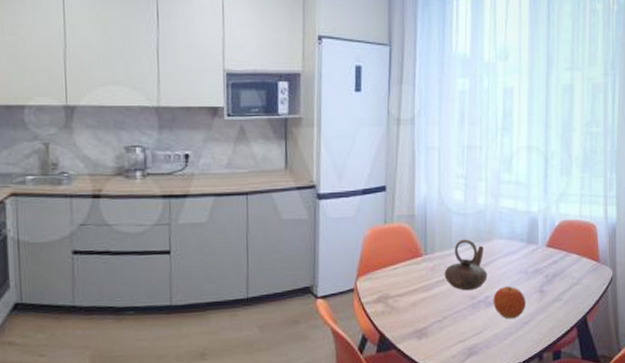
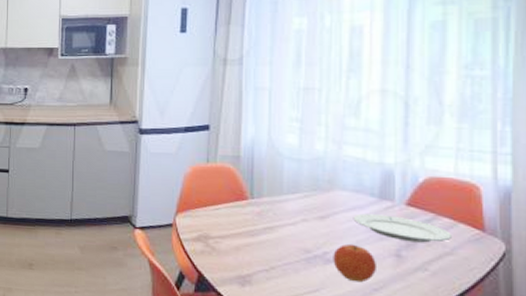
teapot: present [444,239,488,291] -> none [273,186,326,243]
plate: none [508,257,578,278] -> present [353,213,452,243]

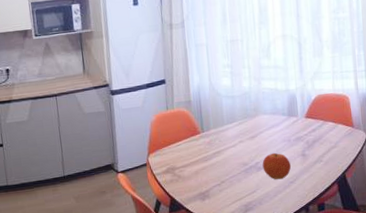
plate: present [353,213,452,243] -> none [272,127,335,144]

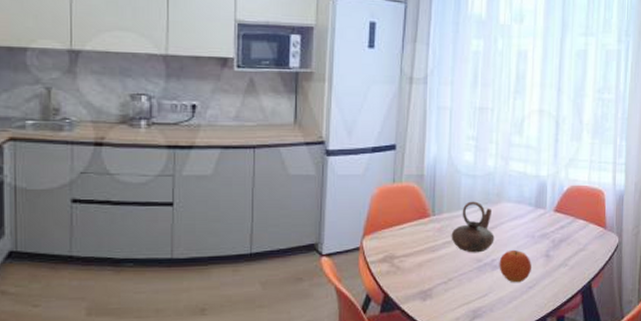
teapot: none [219,117,256,159] -> present [451,201,495,253]

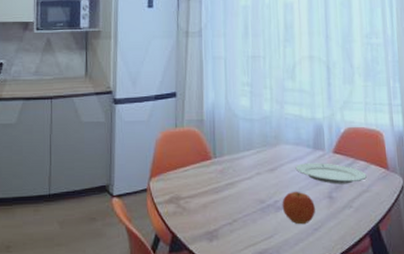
teapot: present [451,201,495,253] -> none [233,144,276,195]
plate: none [515,221,584,243] -> present [295,163,367,184]

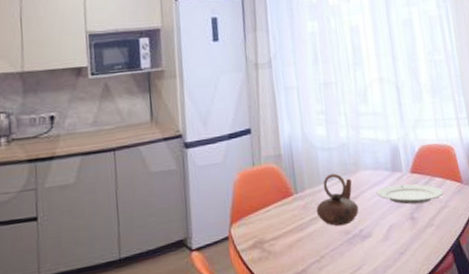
teapot: none [233,144,276,195] -> present [316,173,359,227]
fruit: present [282,191,316,225] -> none [367,216,400,251]

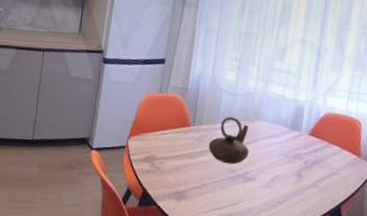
plate: present [376,183,444,205] -> none [269,141,338,166]

